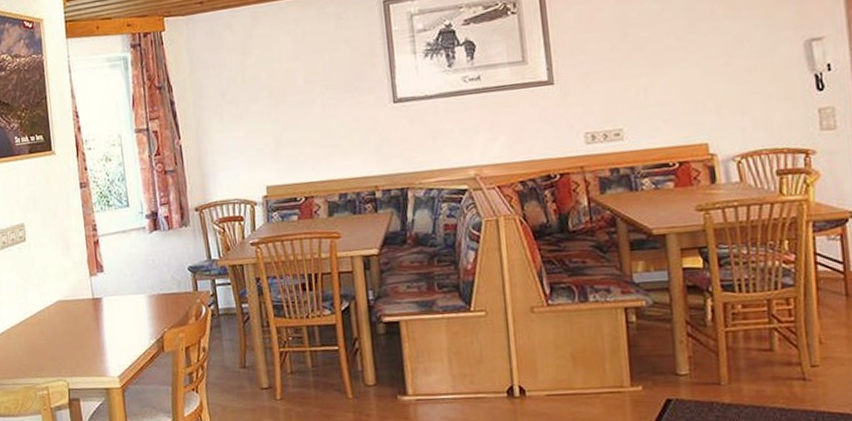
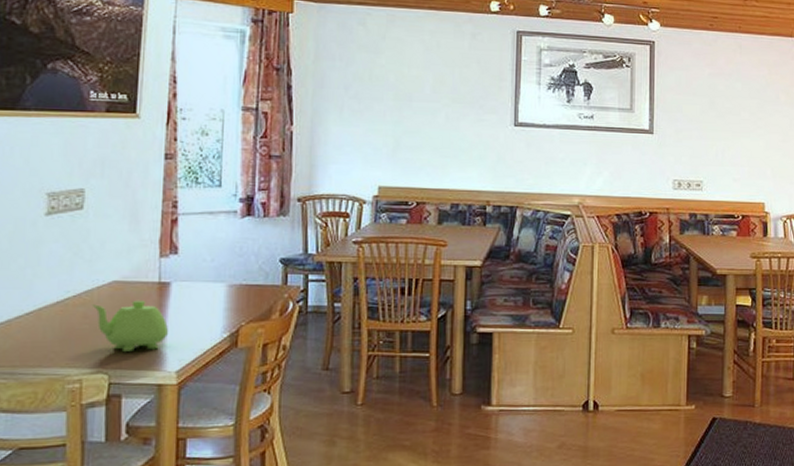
teapot: none [45,316,107,361] -> present [92,301,168,352]

